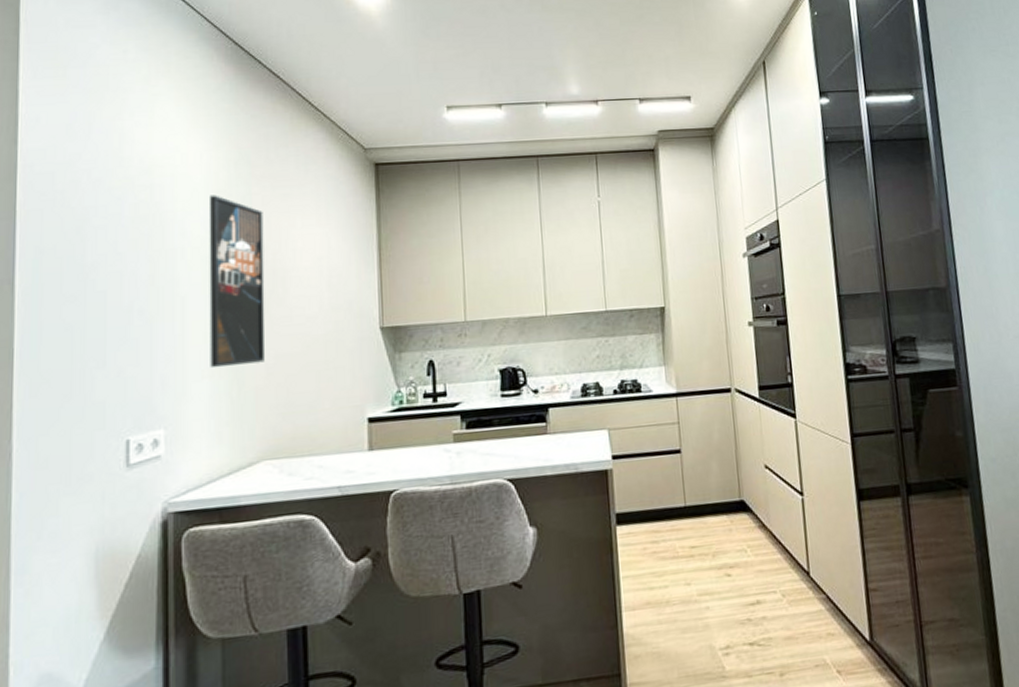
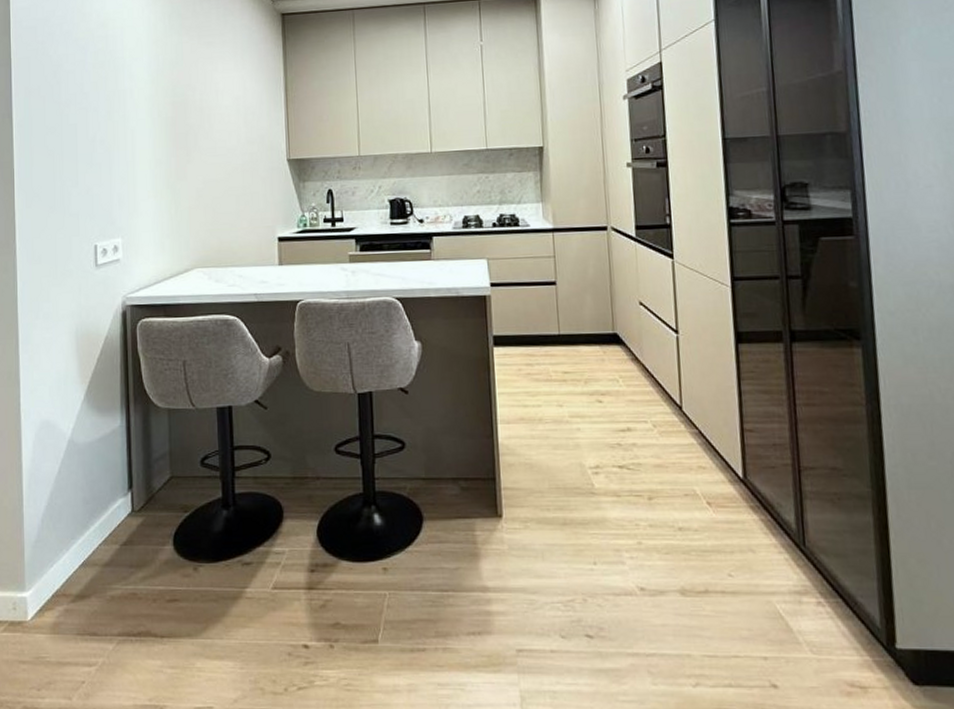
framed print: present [208,195,265,368] -> none [149,43,195,190]

